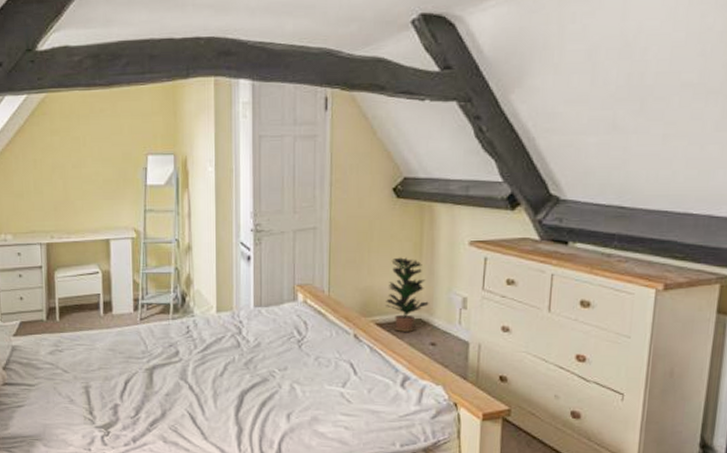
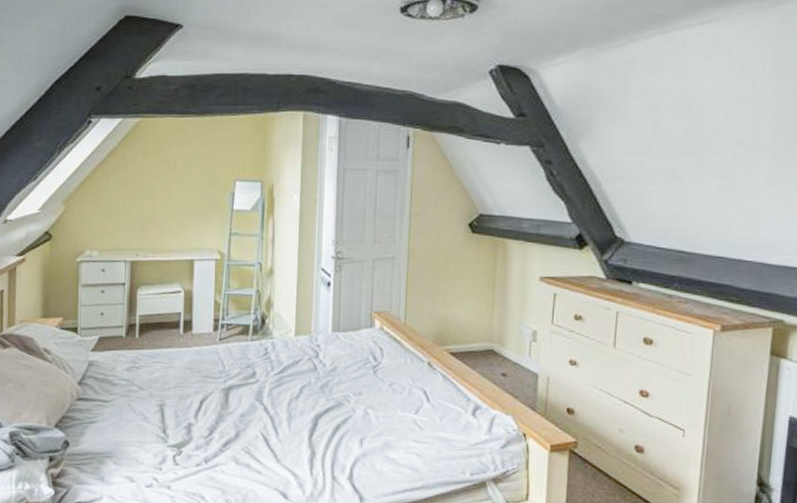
potted plant: present [386,257,429,332] -> none [459,289,501,362]

